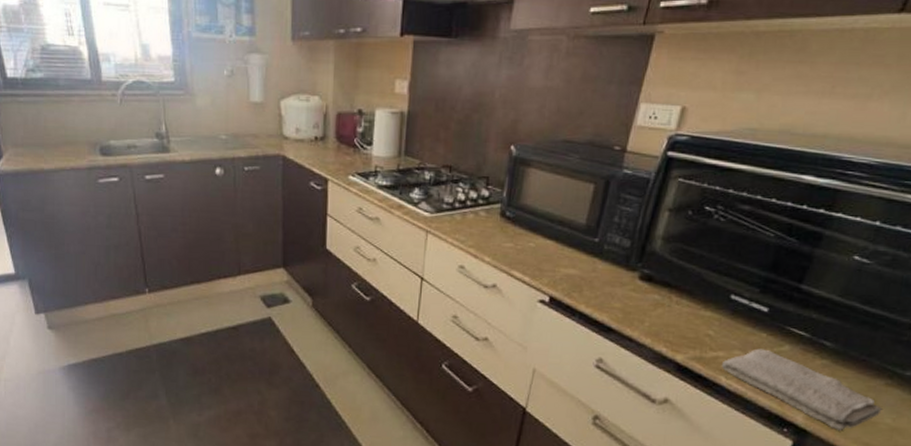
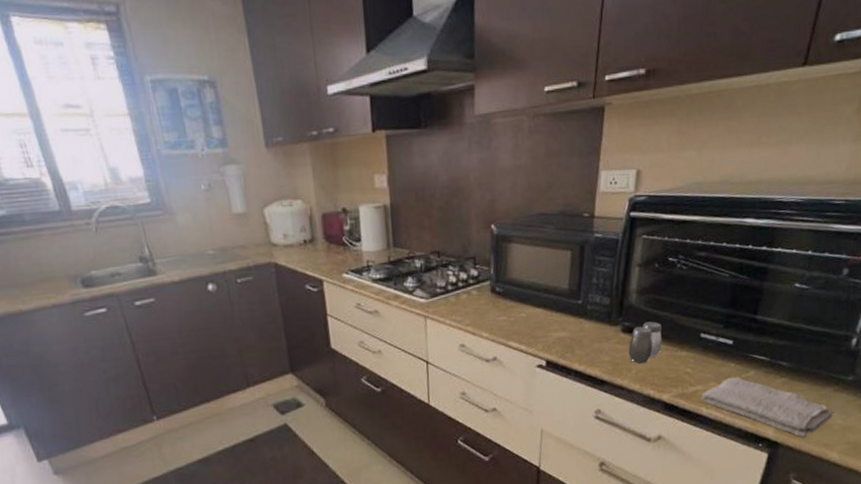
salt and pepper shaker: none [643,272,686,317] -> present [628,321,662,364]

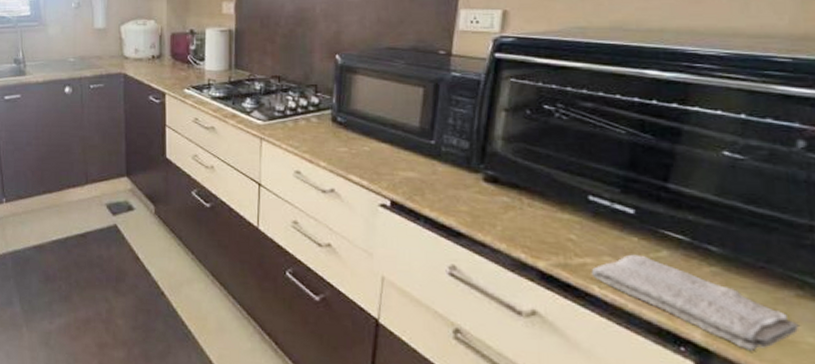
salt and pepper shaker: present [628,321,662,364] -> none [492,173,536,221]

